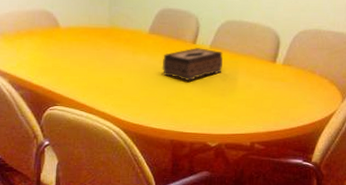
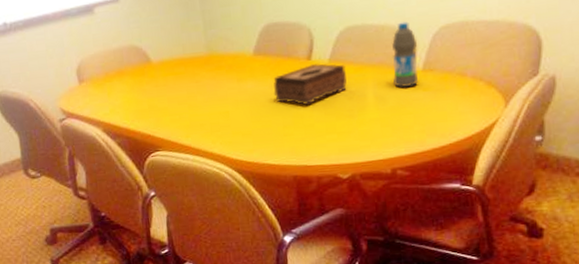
water bottle: none [258,23,280,77] -> present [392,21,419,89]

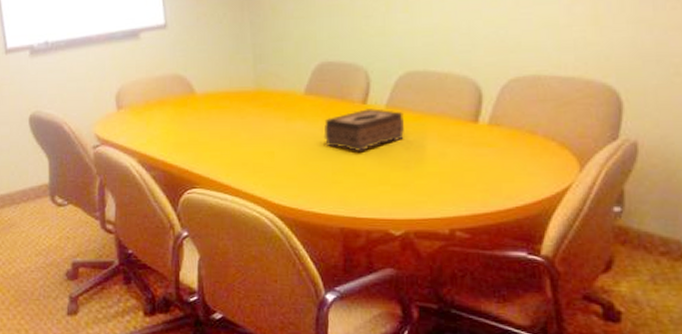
water bottle: present [392,21,419,89] -> none [454,71,484,142]

